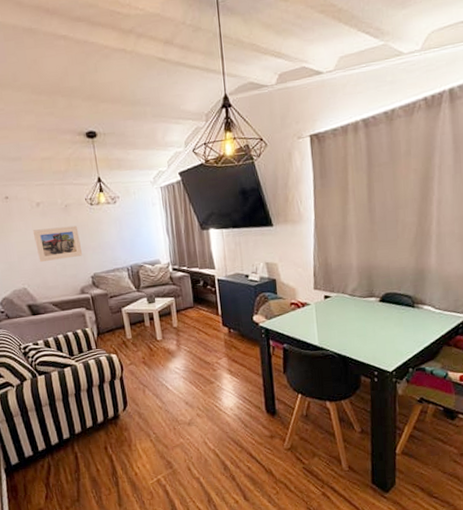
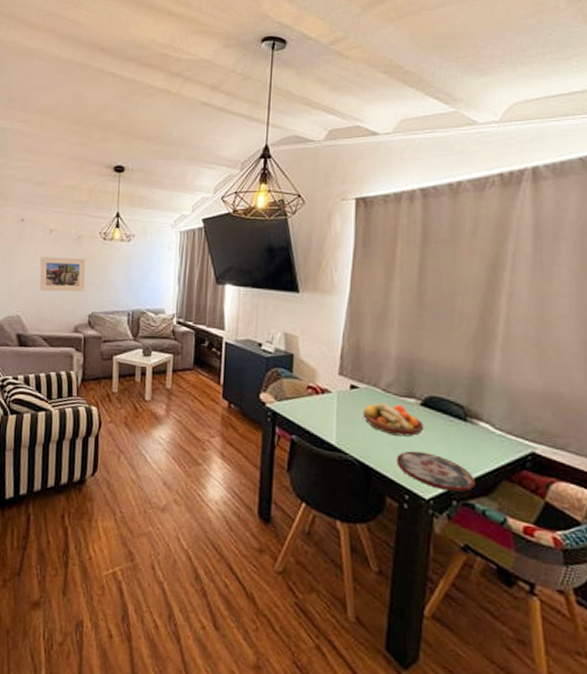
fruit bowl: none [336,304,384,329] -> present [362,403,424,437]
plate: none [365,336,424,363] -> present [396,451,475,493]

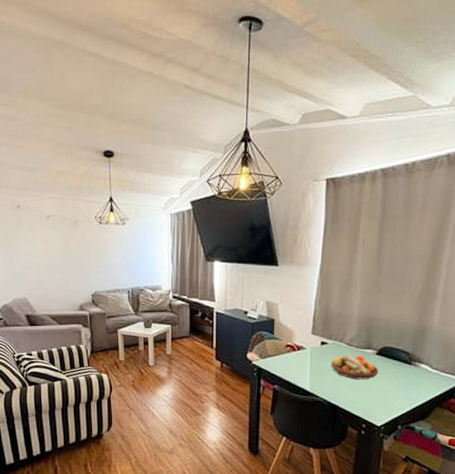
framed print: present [39,257,86,292] -> none [41,242,86,274]
plate: present [396,451,475,493] -> none [357,390,415,419]

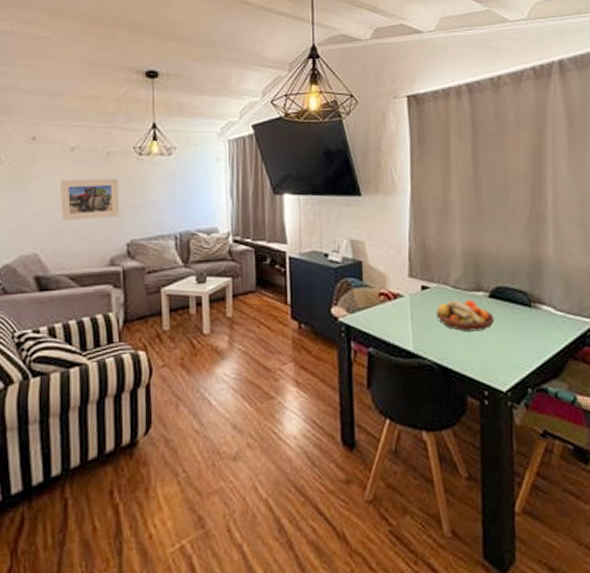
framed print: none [41,242,86,274] -> present [60,178,120,221]

